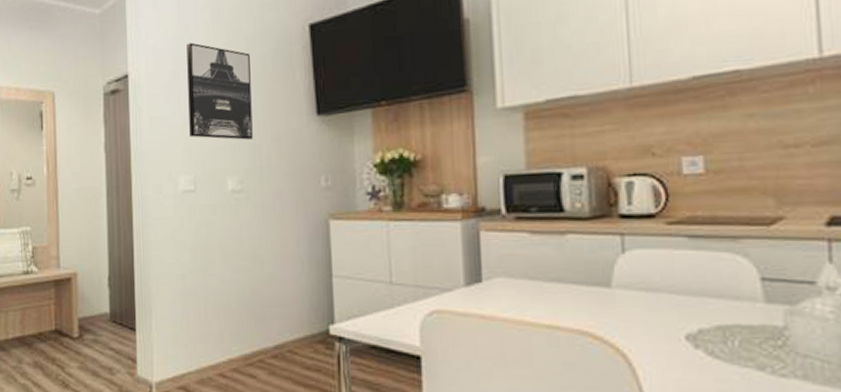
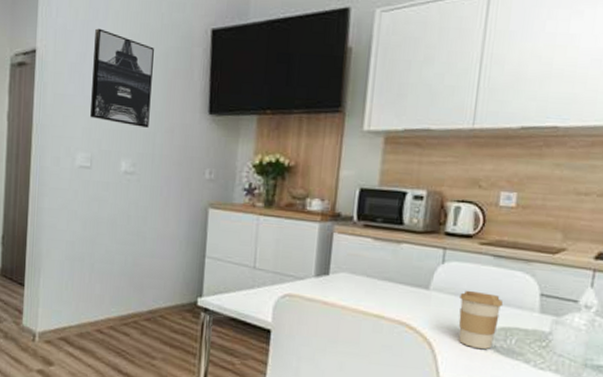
coffee cup: none [653,283,714,356] -> present [458,290,504,349]

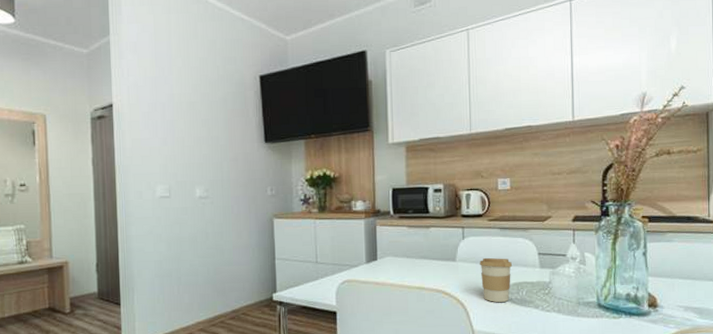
wall art: present [90,28,154,128] -> none [162,82,216,159]

